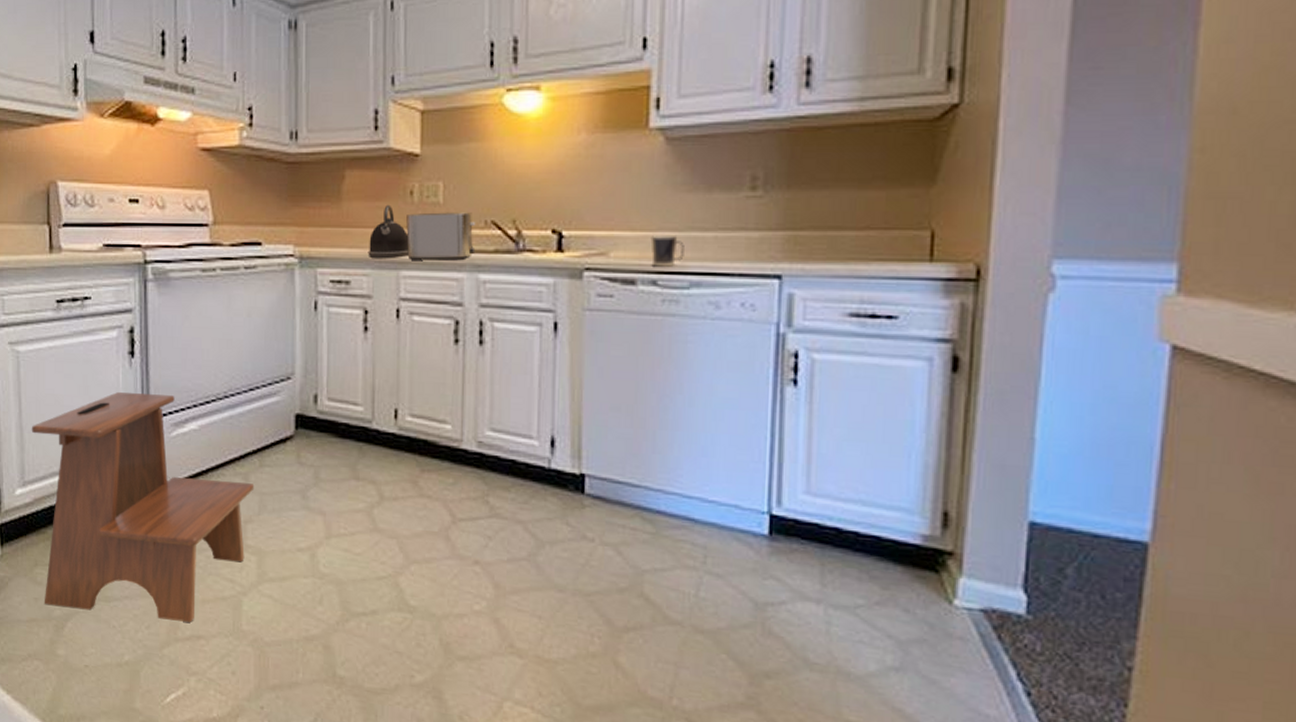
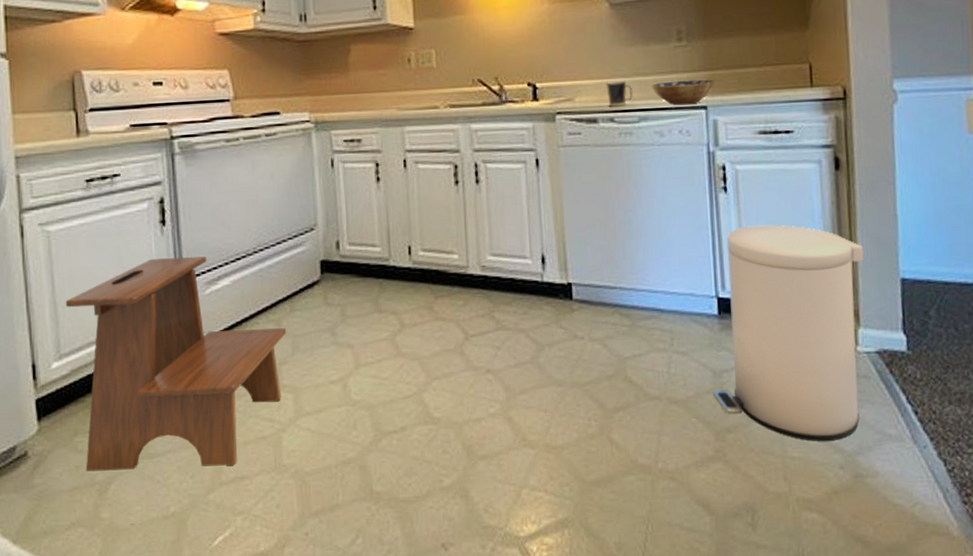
kettle: present [368,204,409,258] -> none [375,71,411,118]
toaster: present [406,212,476,261] -> none [406,73,467,118]
bowl: none [709,240,797,271] -> present [651,79,716,105]
pedal bin: none [750,431,979,711] -> present [712,224,864,441]

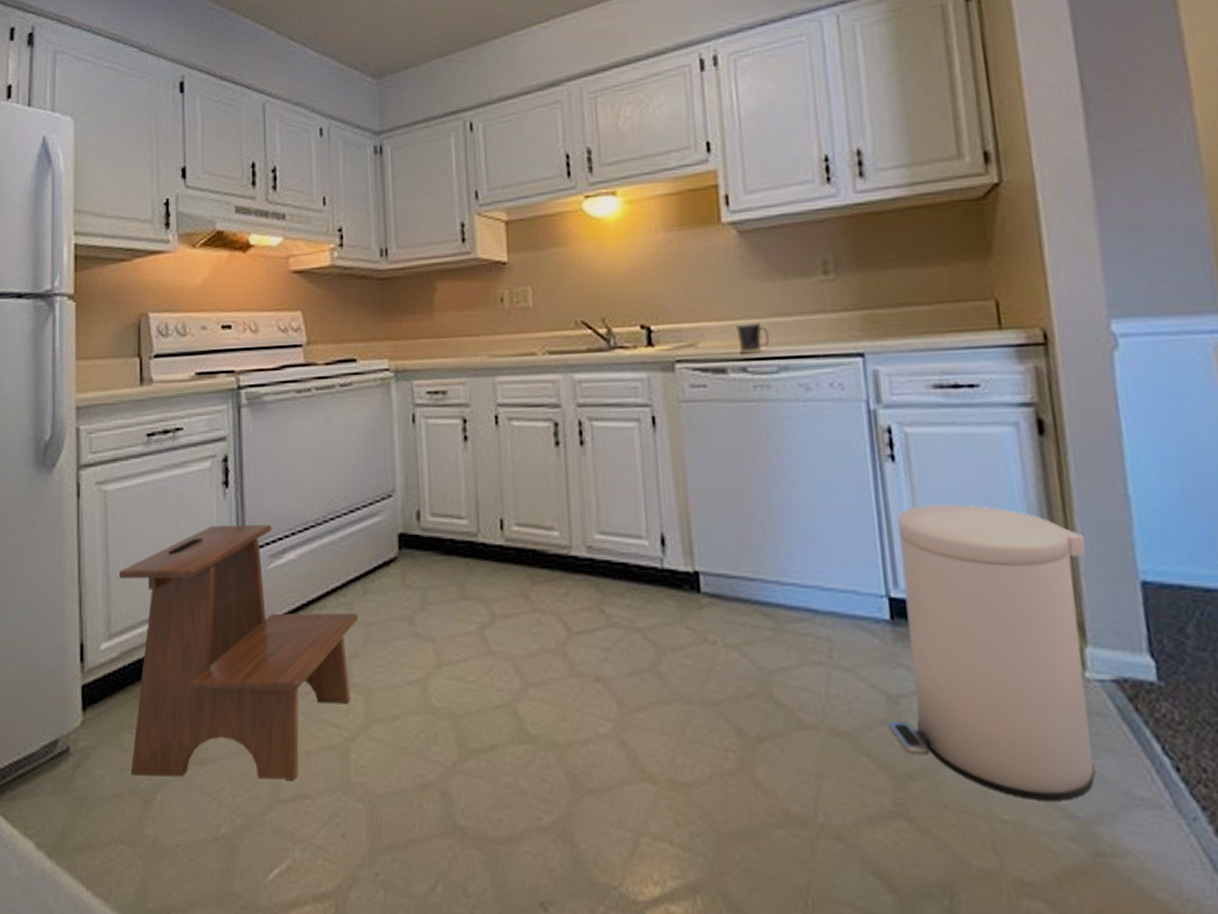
bowl: present [651,79,716,105] -> none [791,320,874,351]

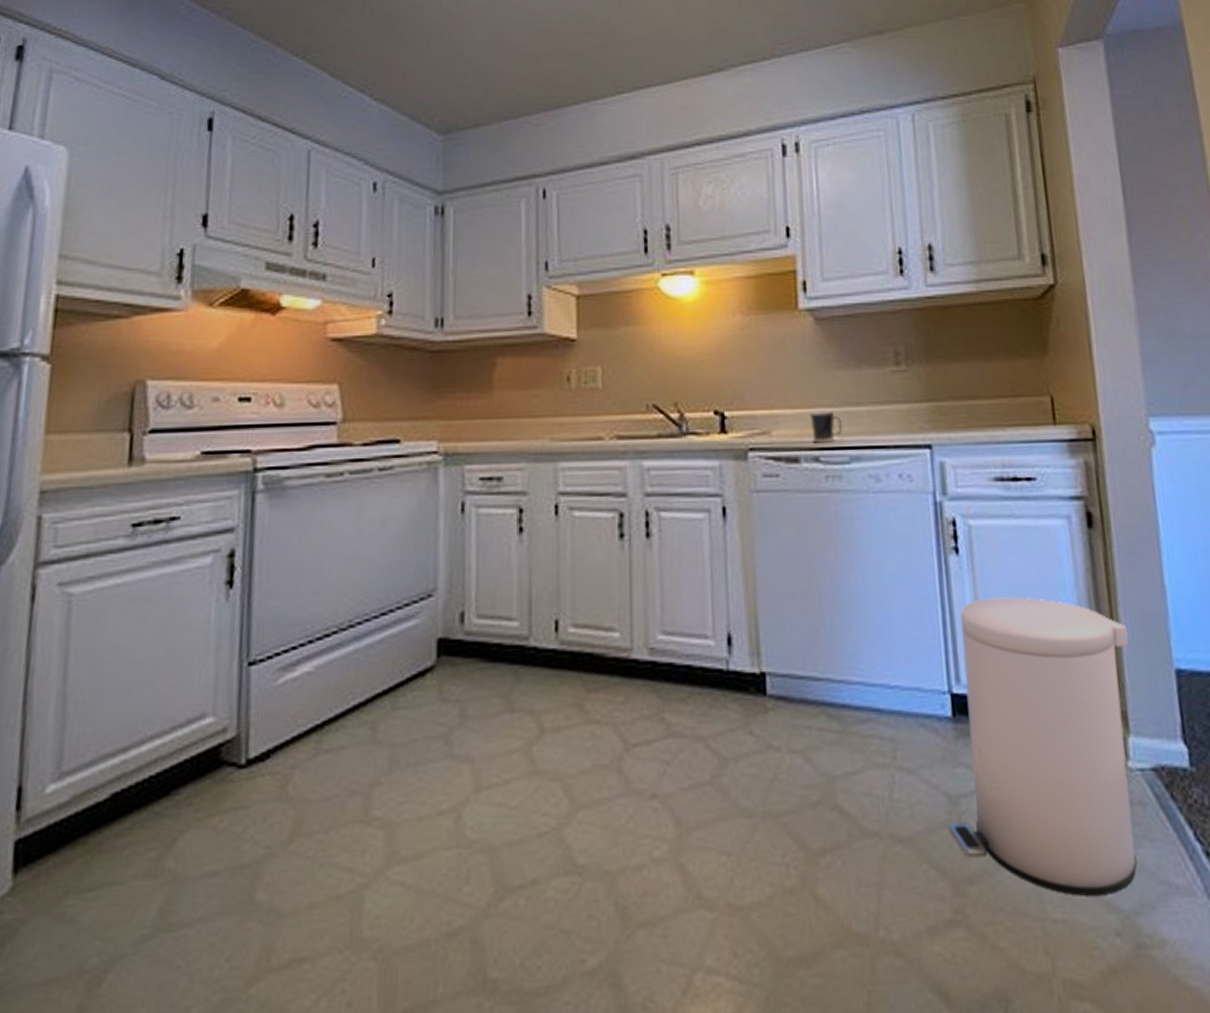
step stool: present [118,525,359,780] -> none [74,631,384,953]

